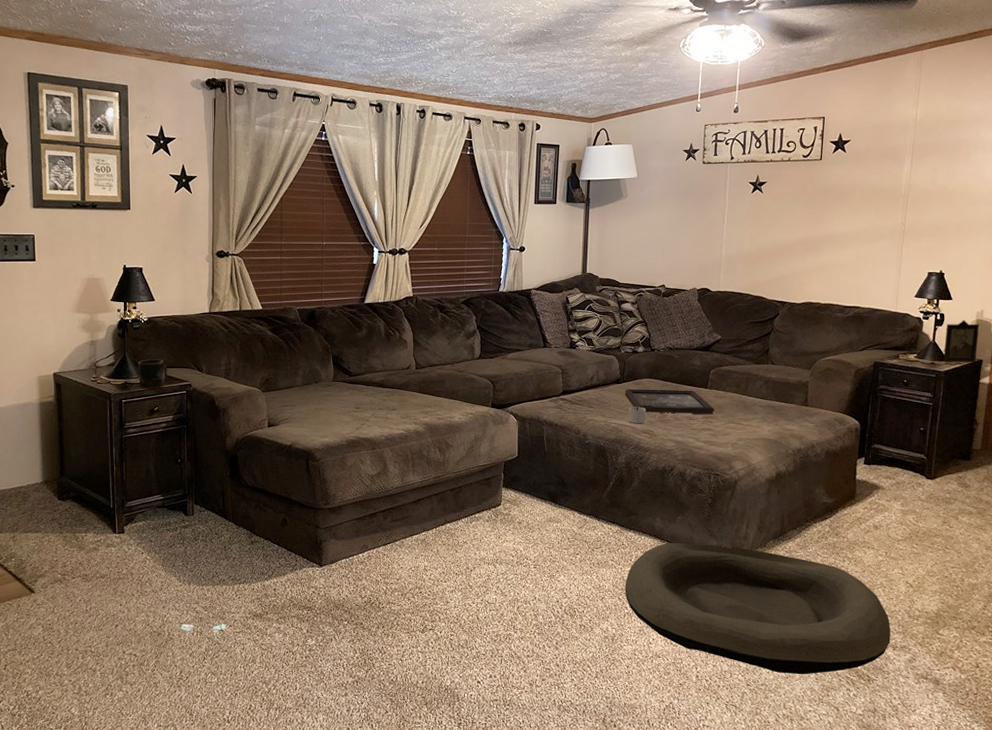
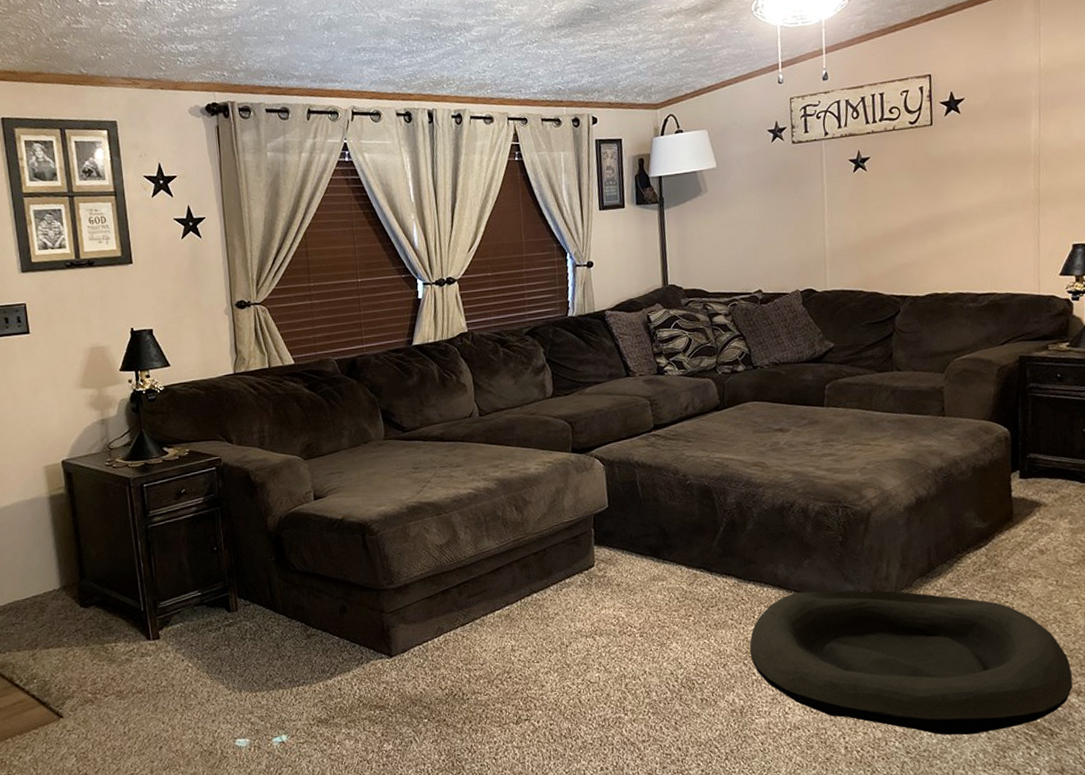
mug: present [138,359,168,389] -> none [158,433,193,469]
decorative tray: present [624,389,715,415] -> none [726,410,835,442]
candle: present [629,407,646,423] -> none [733,435,755,456]

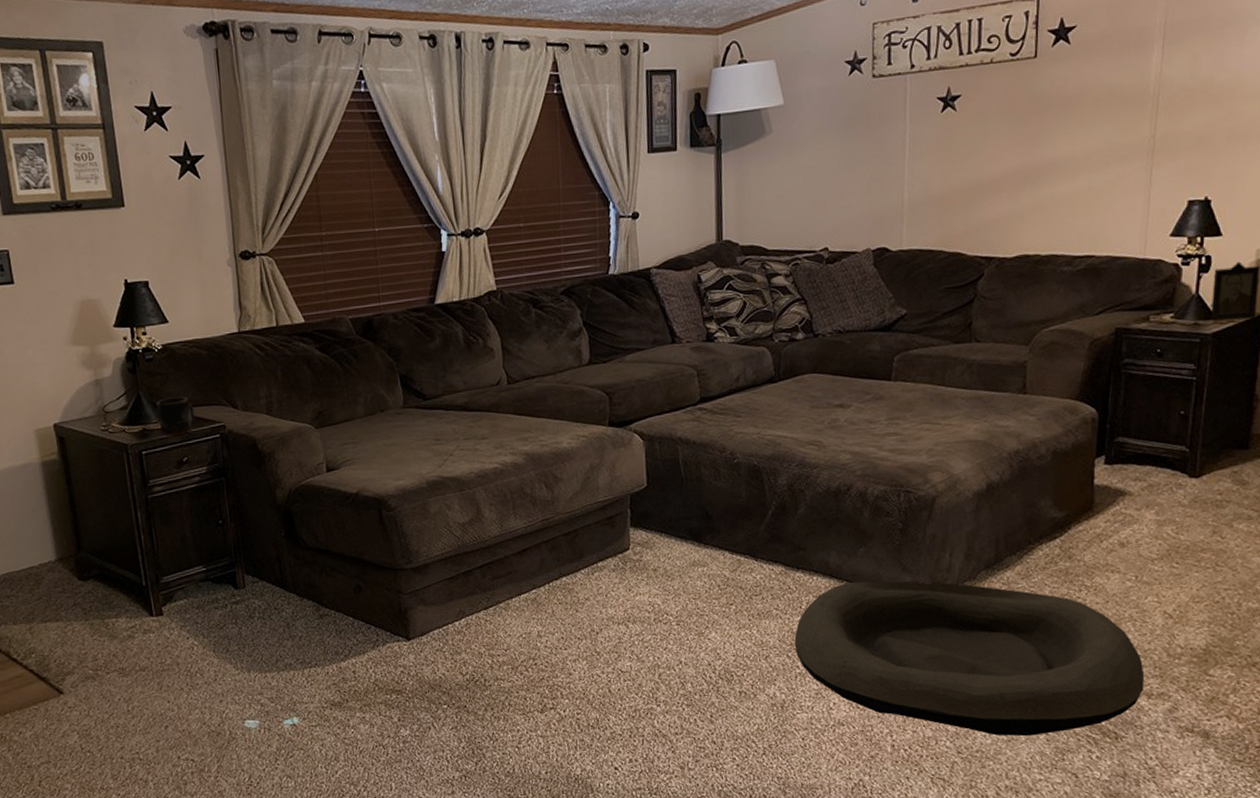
mug: none [158,433,193,469] -> present [156,396,195,436]

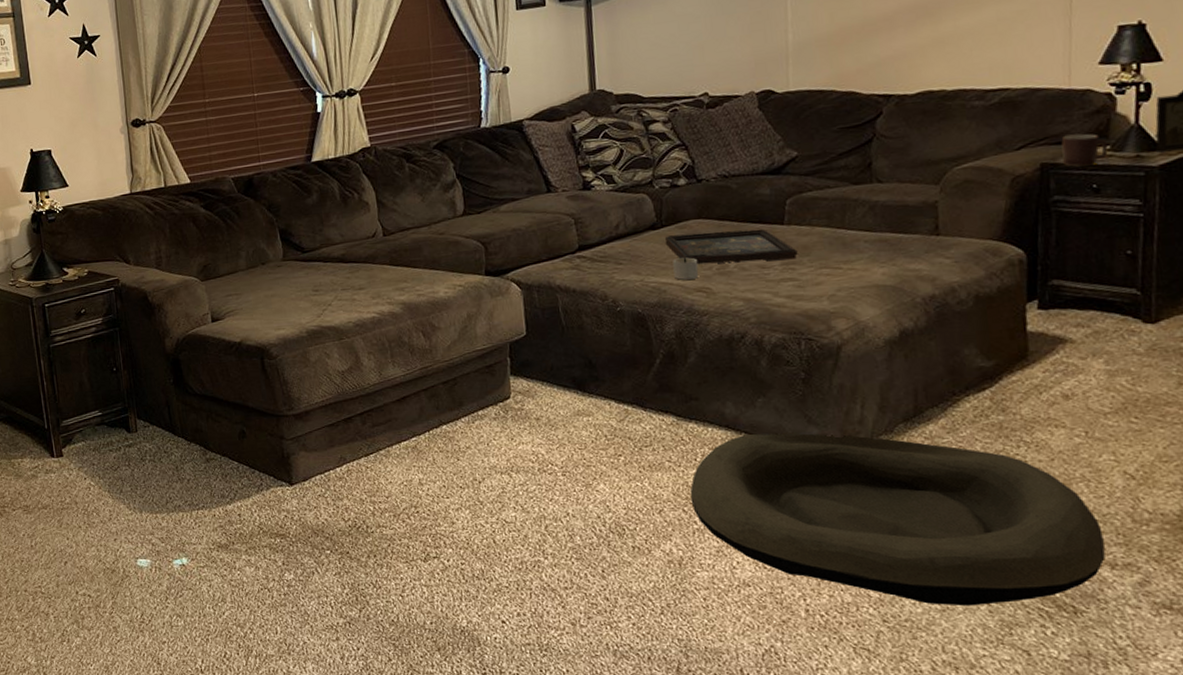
mug: present [156,396,195,436] -> none [58,253,92,290]
decorative tray: none [781,384,902,418] -> present [664,229,798,264]
candle: none [788,411,812,433] -> present [672,257,699,280]
mug: none [1134,301,1172,333] -> present [1061,133,1108,168]

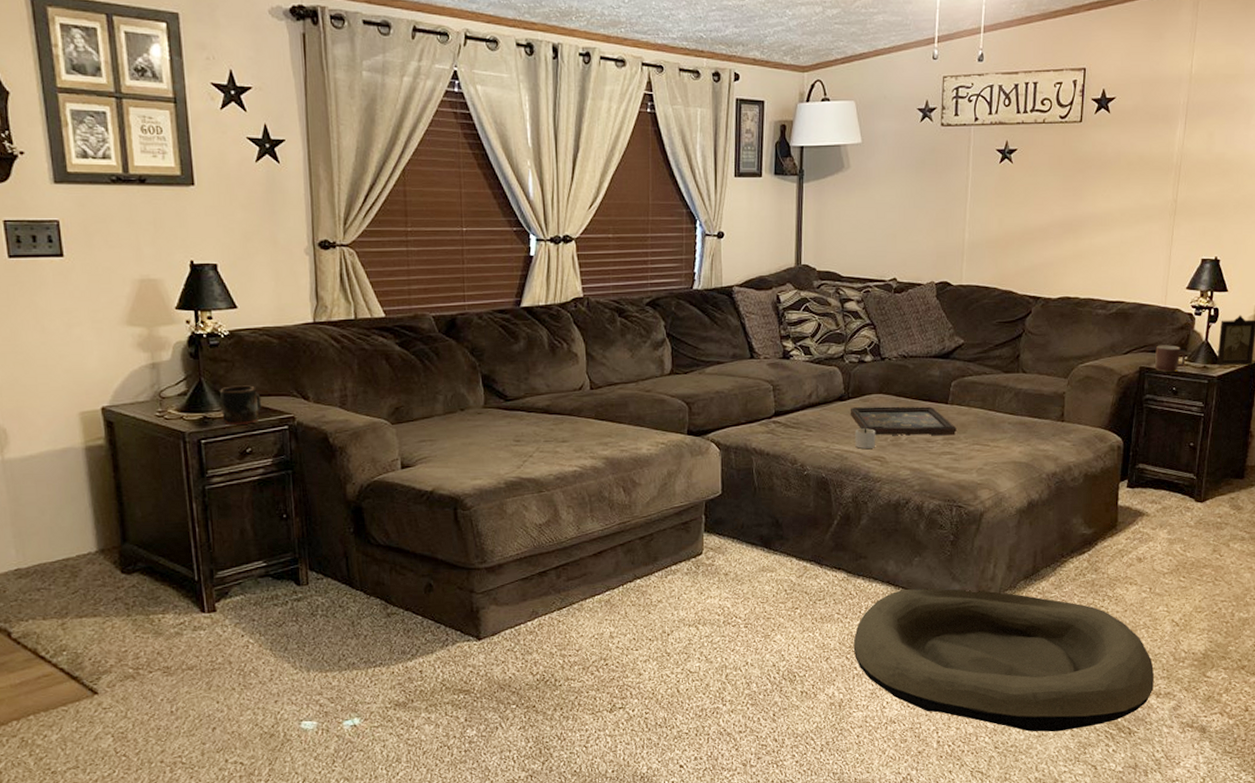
mug: none [58,253,92,290] -> present [220,385,262,425]

